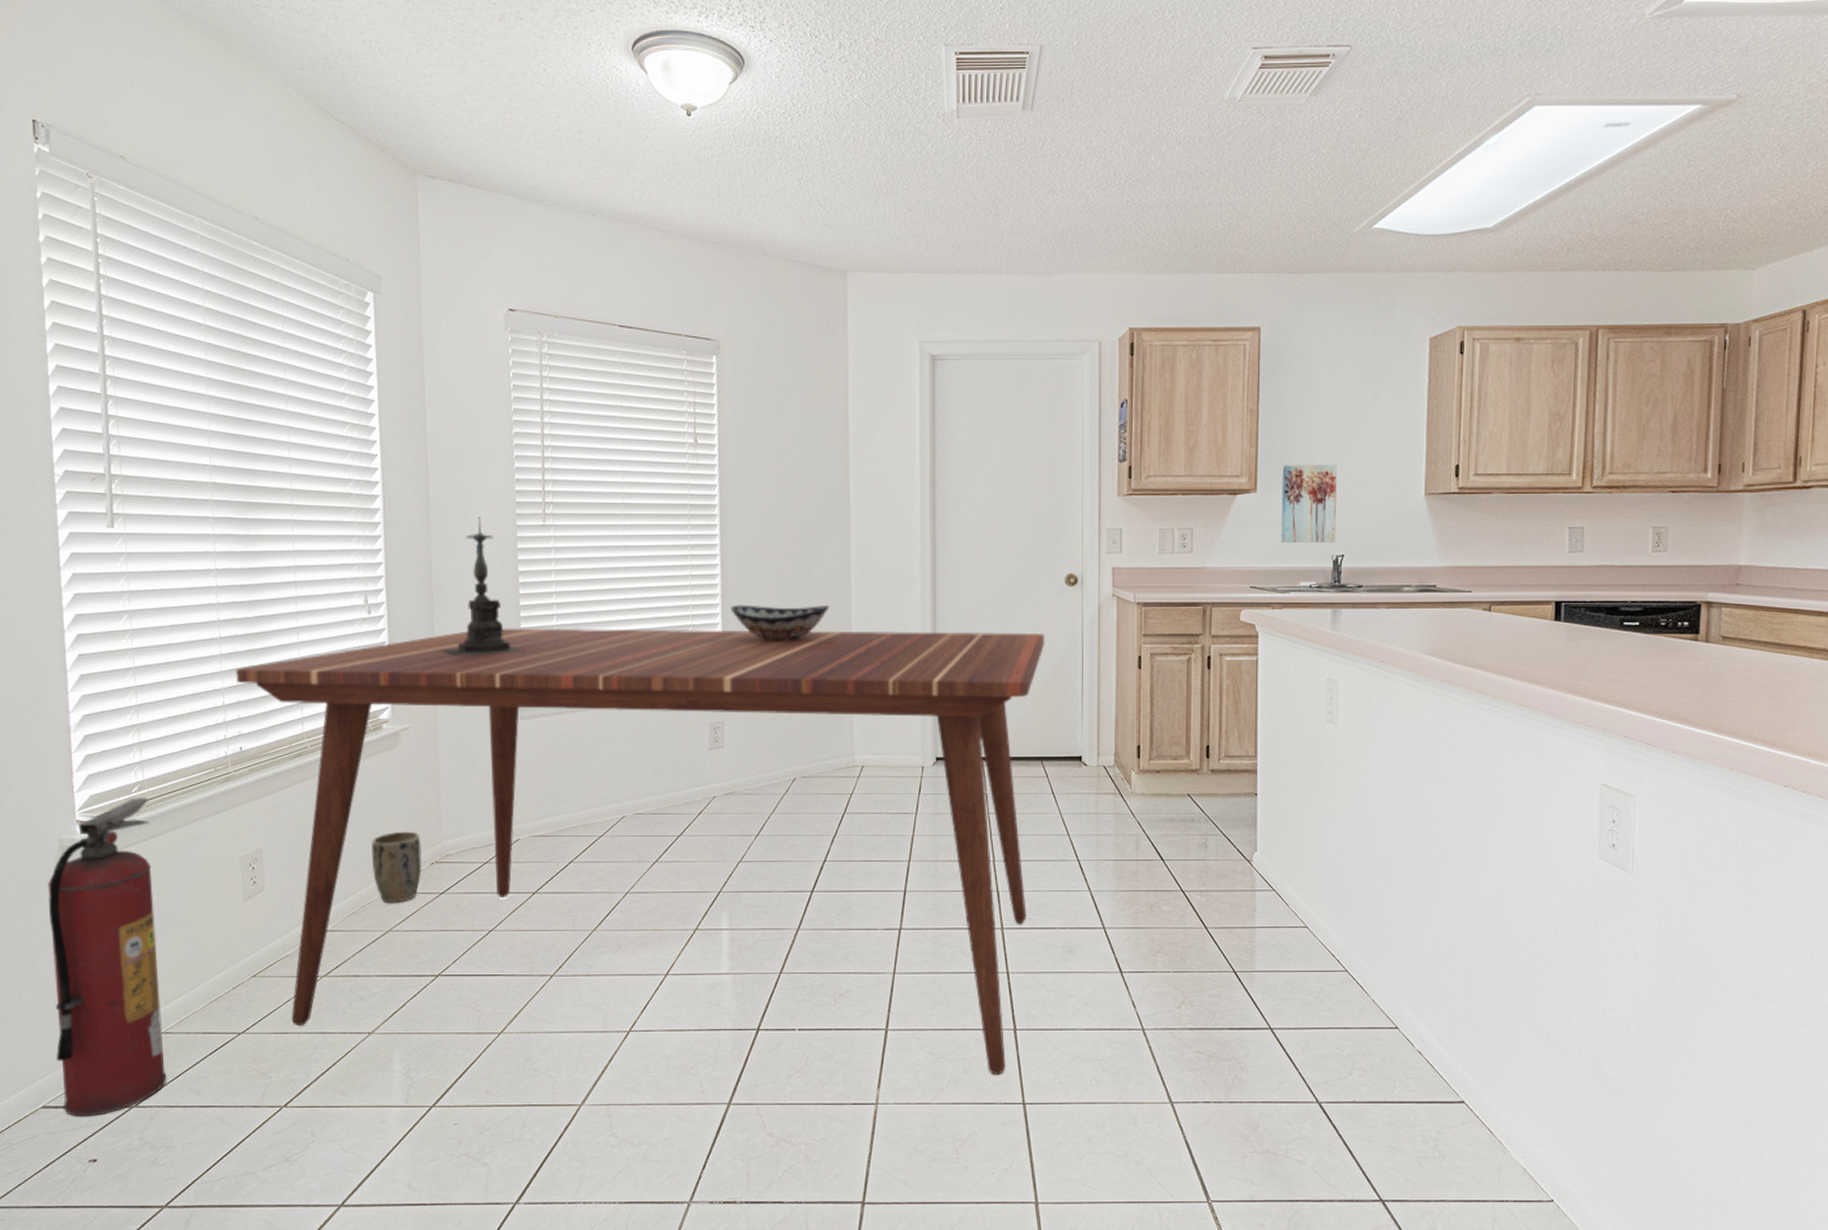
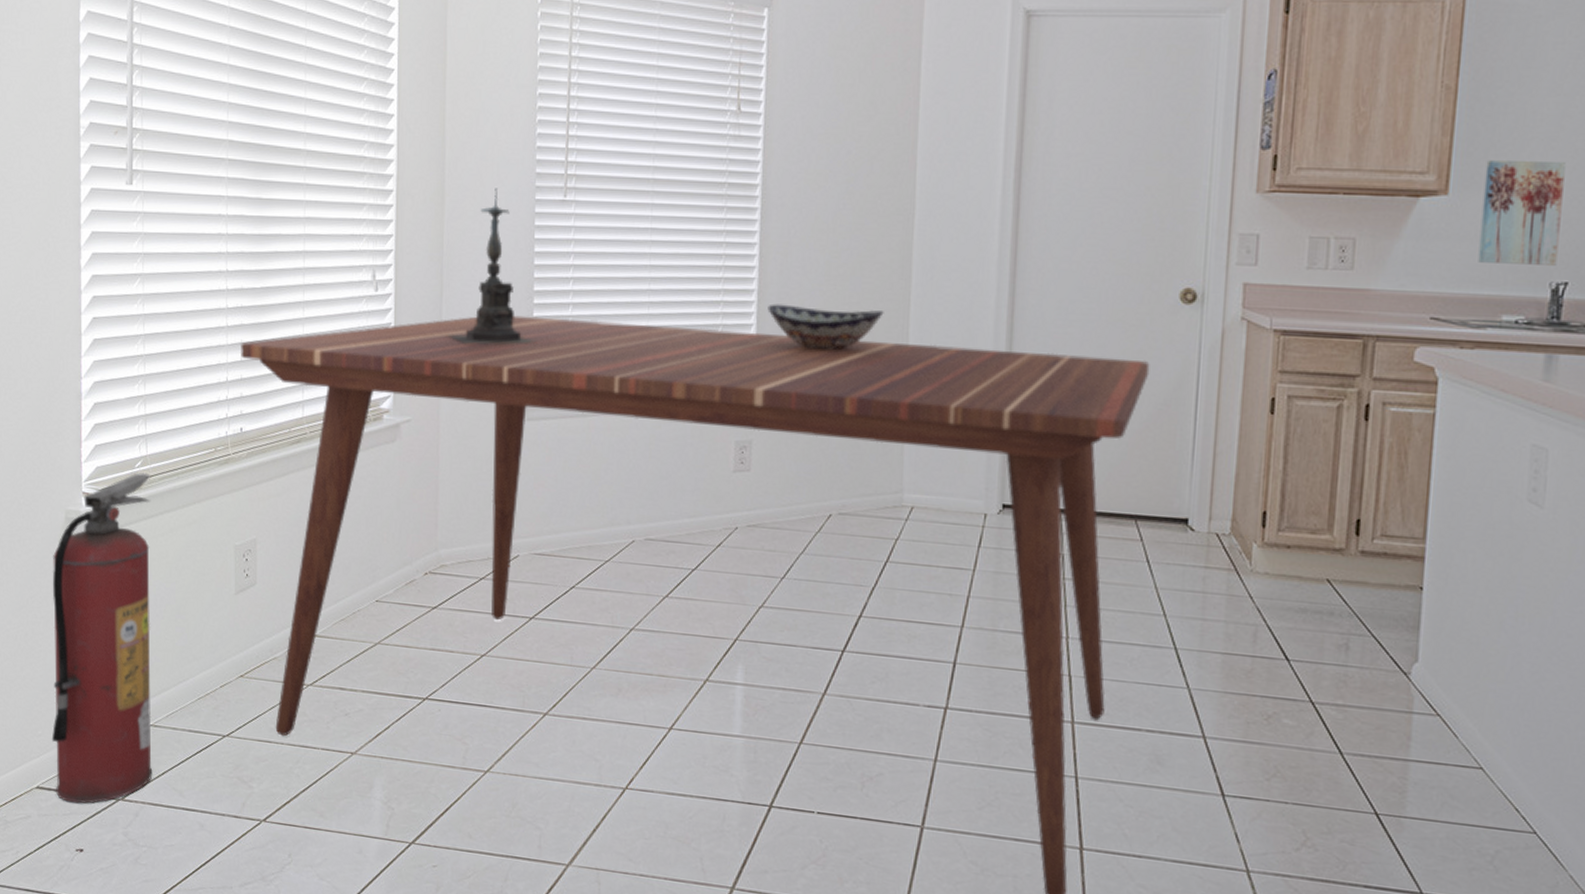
plant pot: present [371,831,422,904] -> none [365,534,416,614]

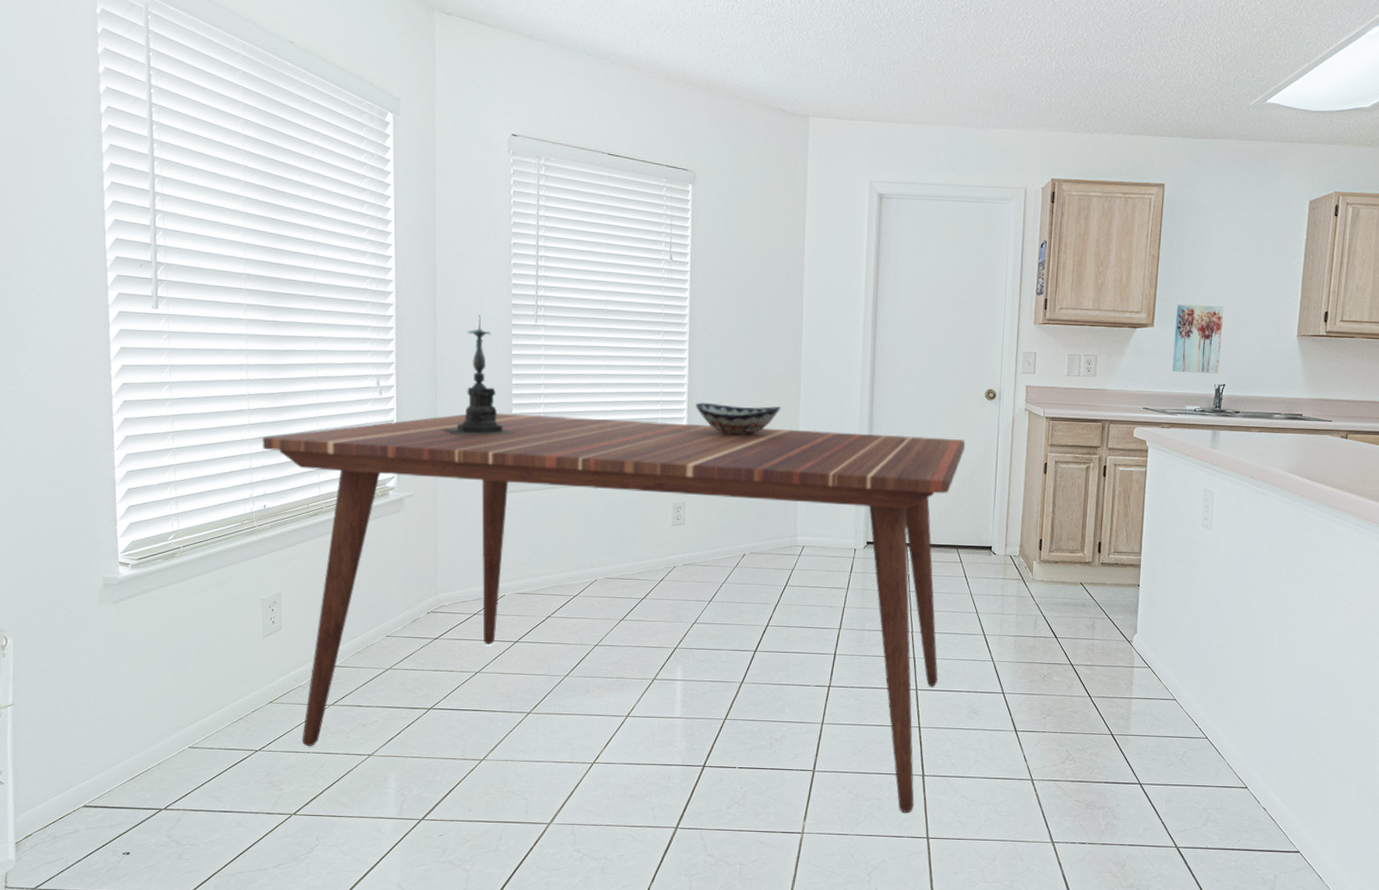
fire extinguisher: present [51,472,153,804] -> none [93,544,193,816]

